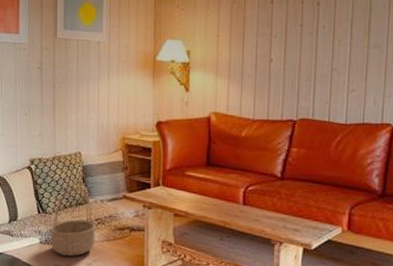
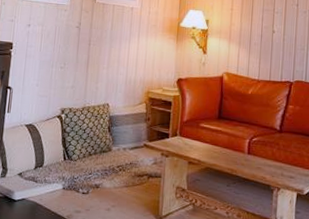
basket: present [49,188,97,256] -> none [73,136,118,202]

